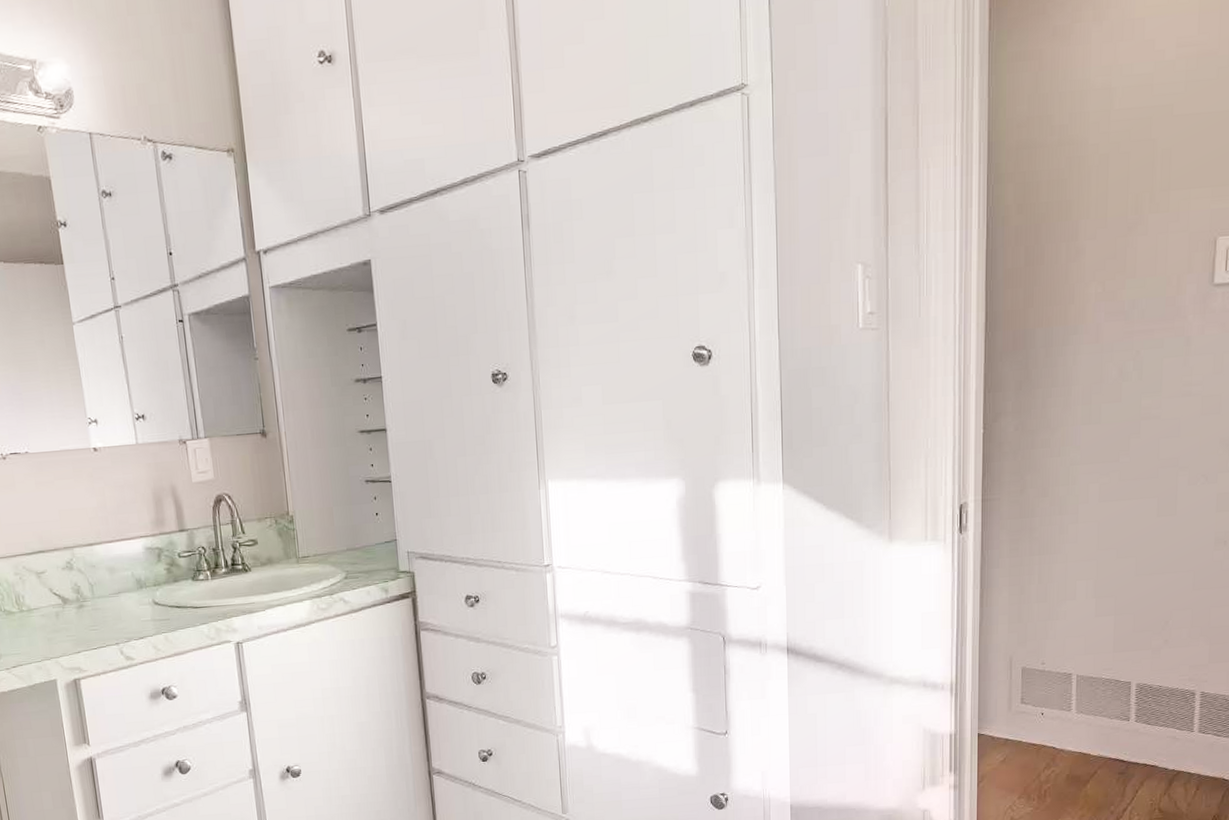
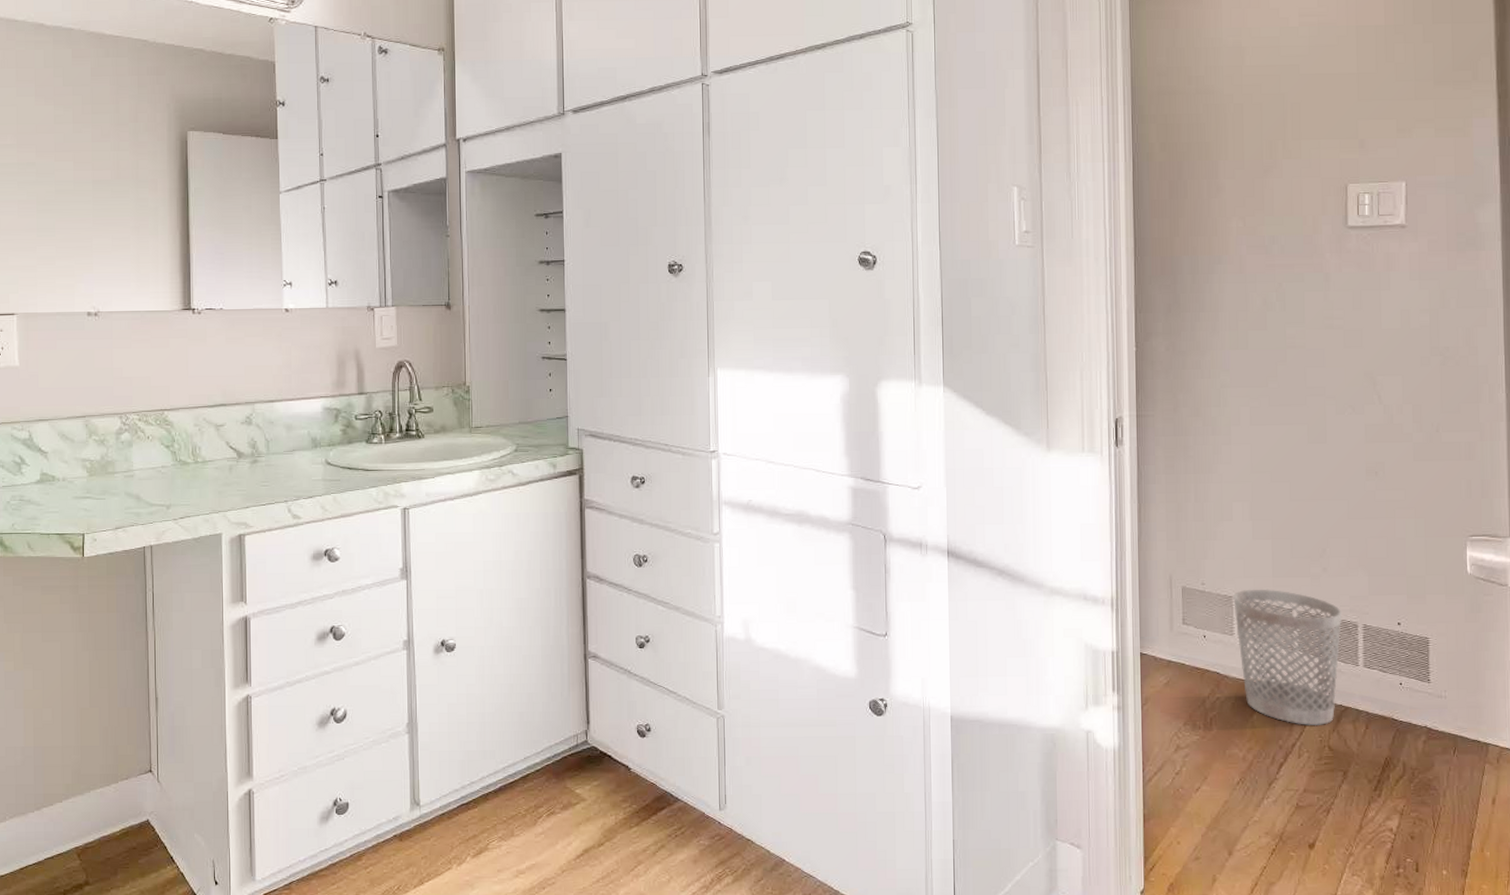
wastebasket: none [1073,664,1180,791] -> present [1233,589,1342,726]

